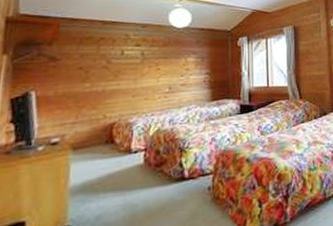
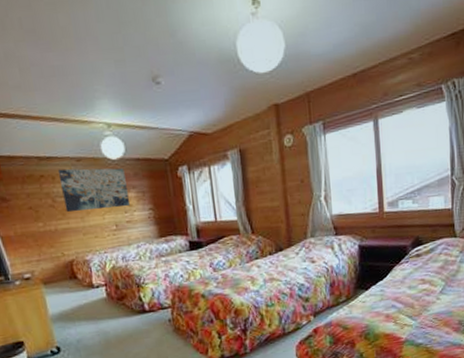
wall art: none [119,33,188,74] -> present [57,168,131,213]

